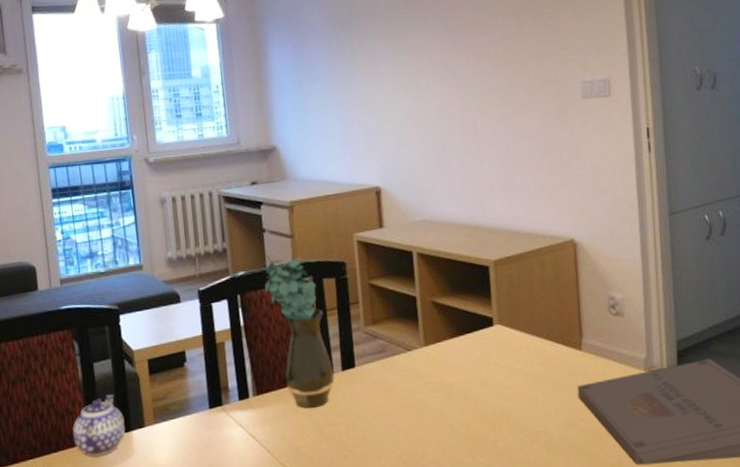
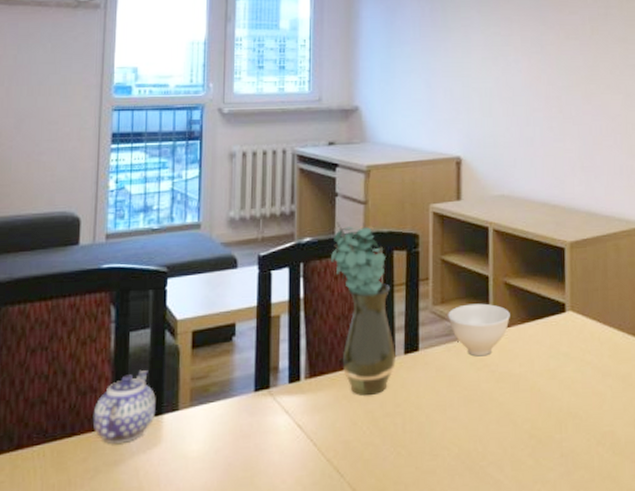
bowl: none [379,321,440,370] -> present [448,303,510,357]

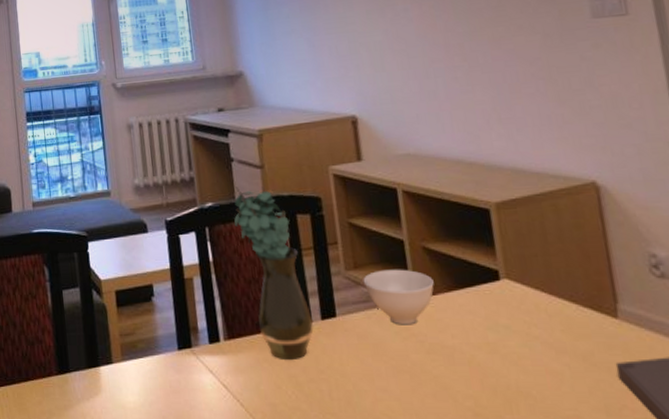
teapot: present [92,370,156,444] -> none [41,326,93,390]

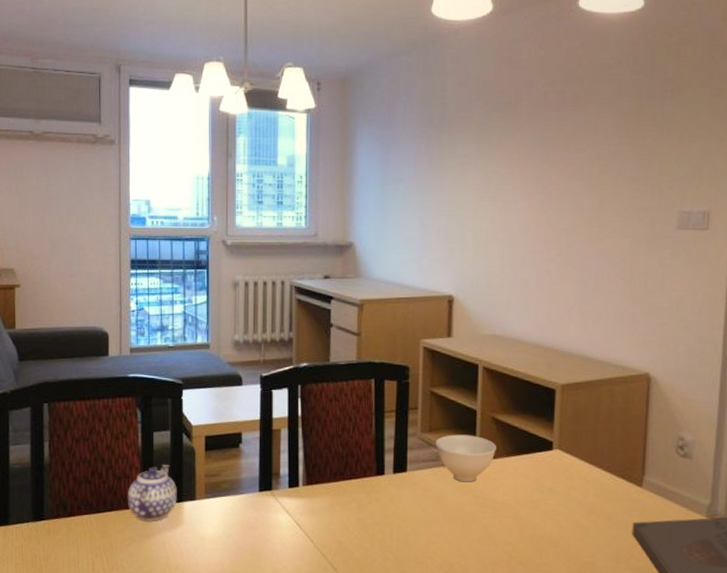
teapot: none [41,326,93,390] -> present [127,465,177,521]
vase: present [234,186,314,359] -> none [326,350,385,505]

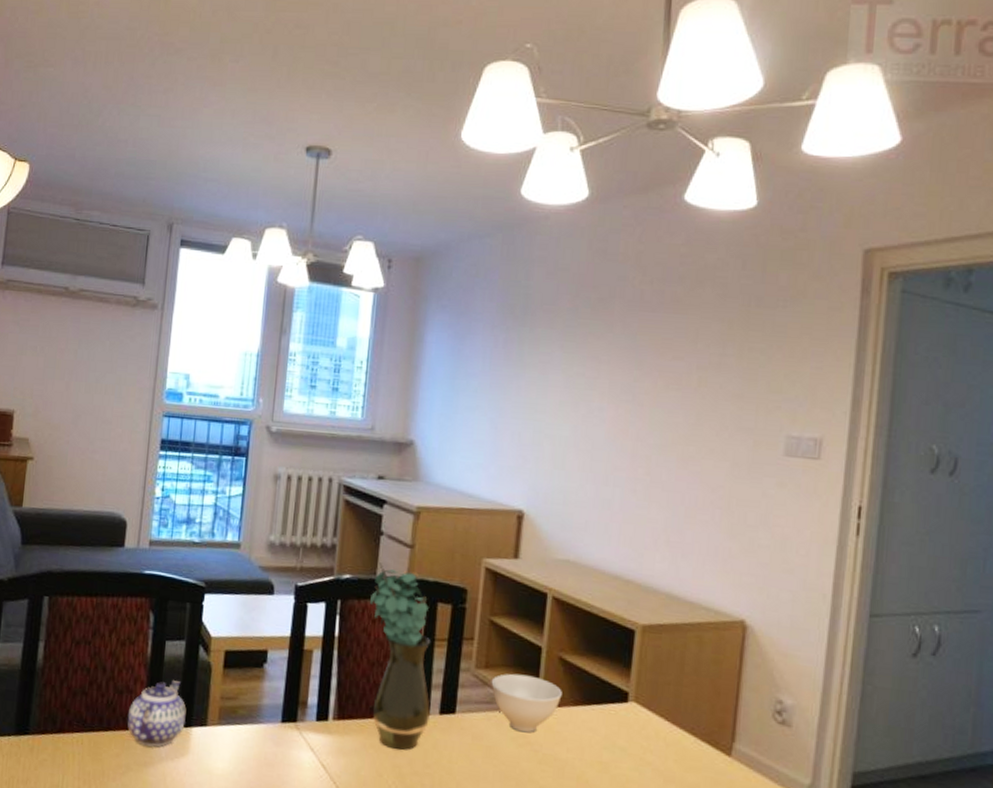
vase: none [326,350,385,505] -> present [370,562,431,750]

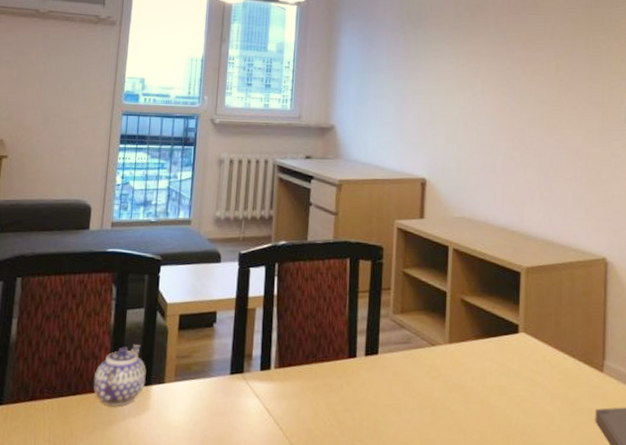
vase: present [370,562,431,750] -> none [303,229,357,390]
bowl: present [491,673,562,733] -> none [406,316,465,366]

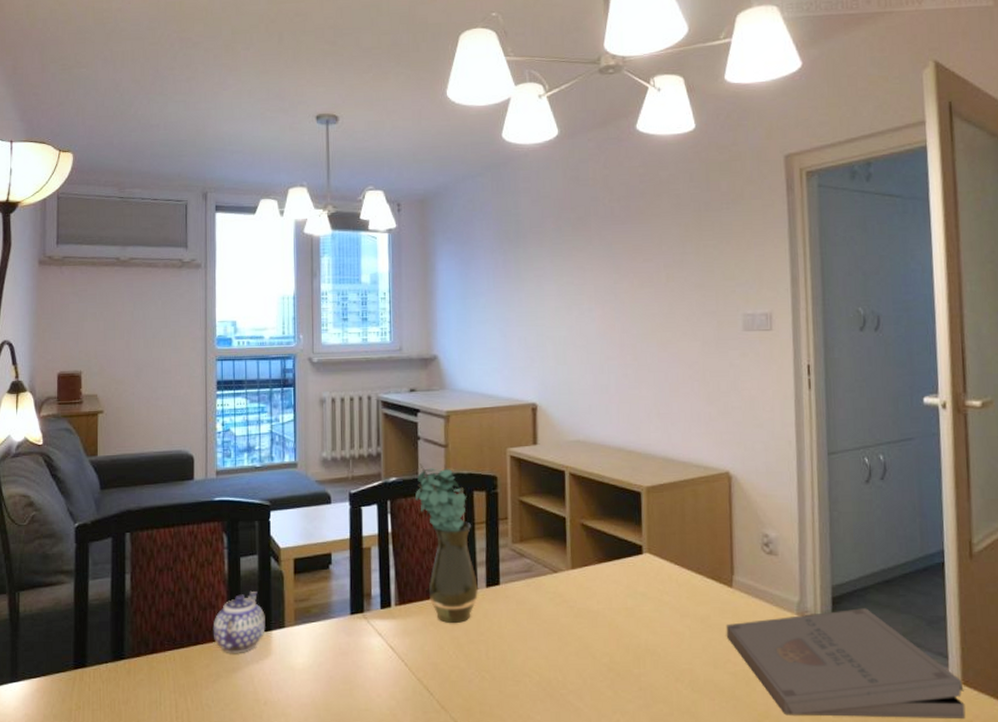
vase: none [303,229,357,390] -> present [415,463,478,623]

